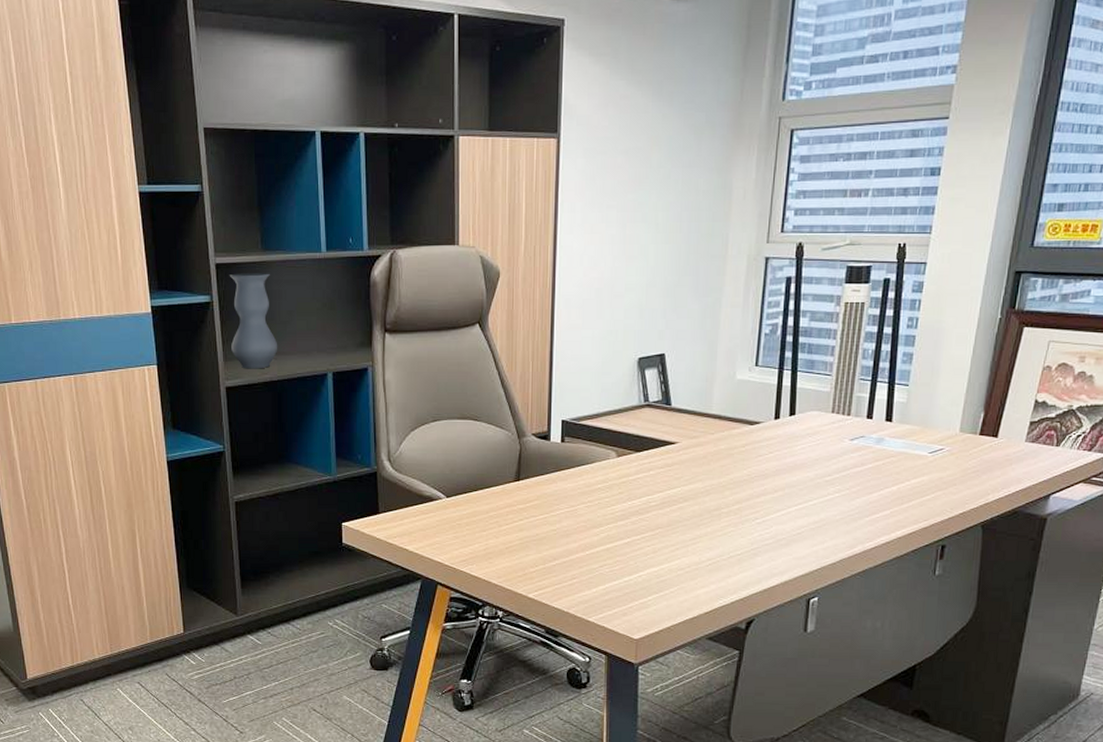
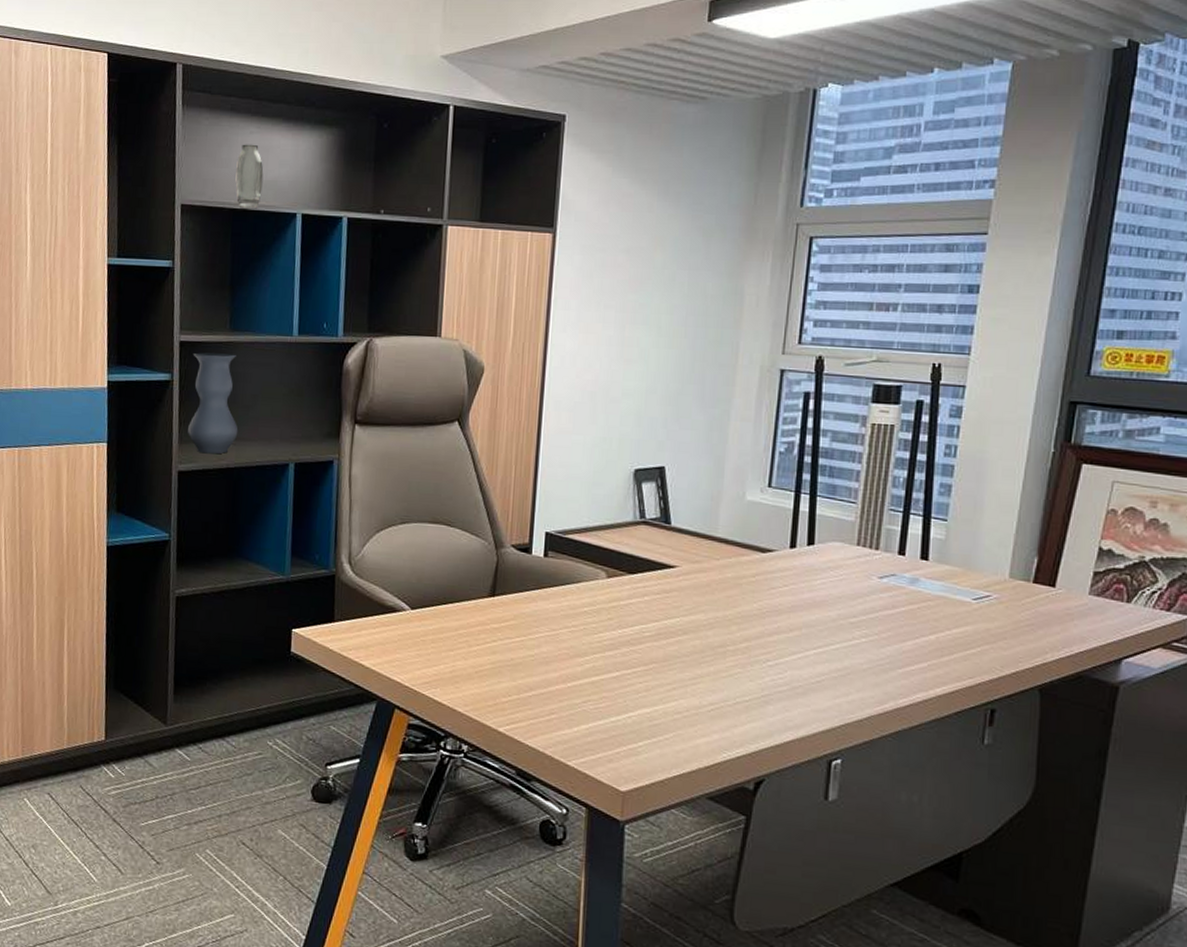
vase: none [254,63,281,129] -> present [235,144,264,209]

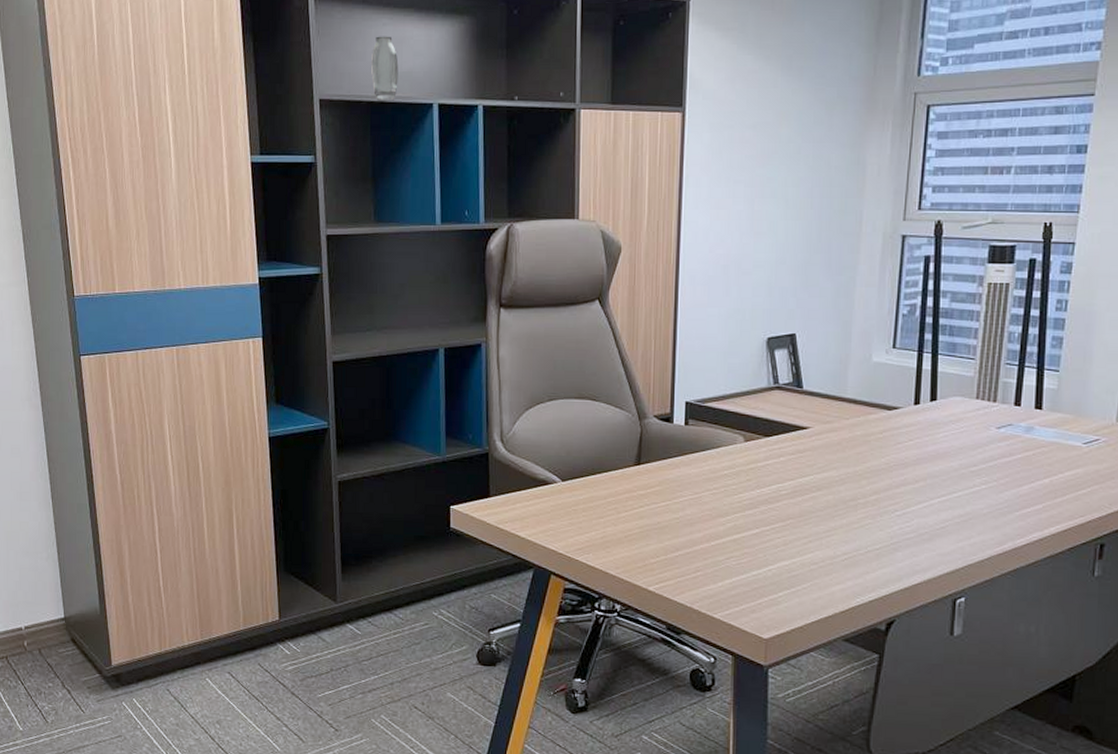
vase: present [188,352,239,455] -> none [340,245,389,343]

